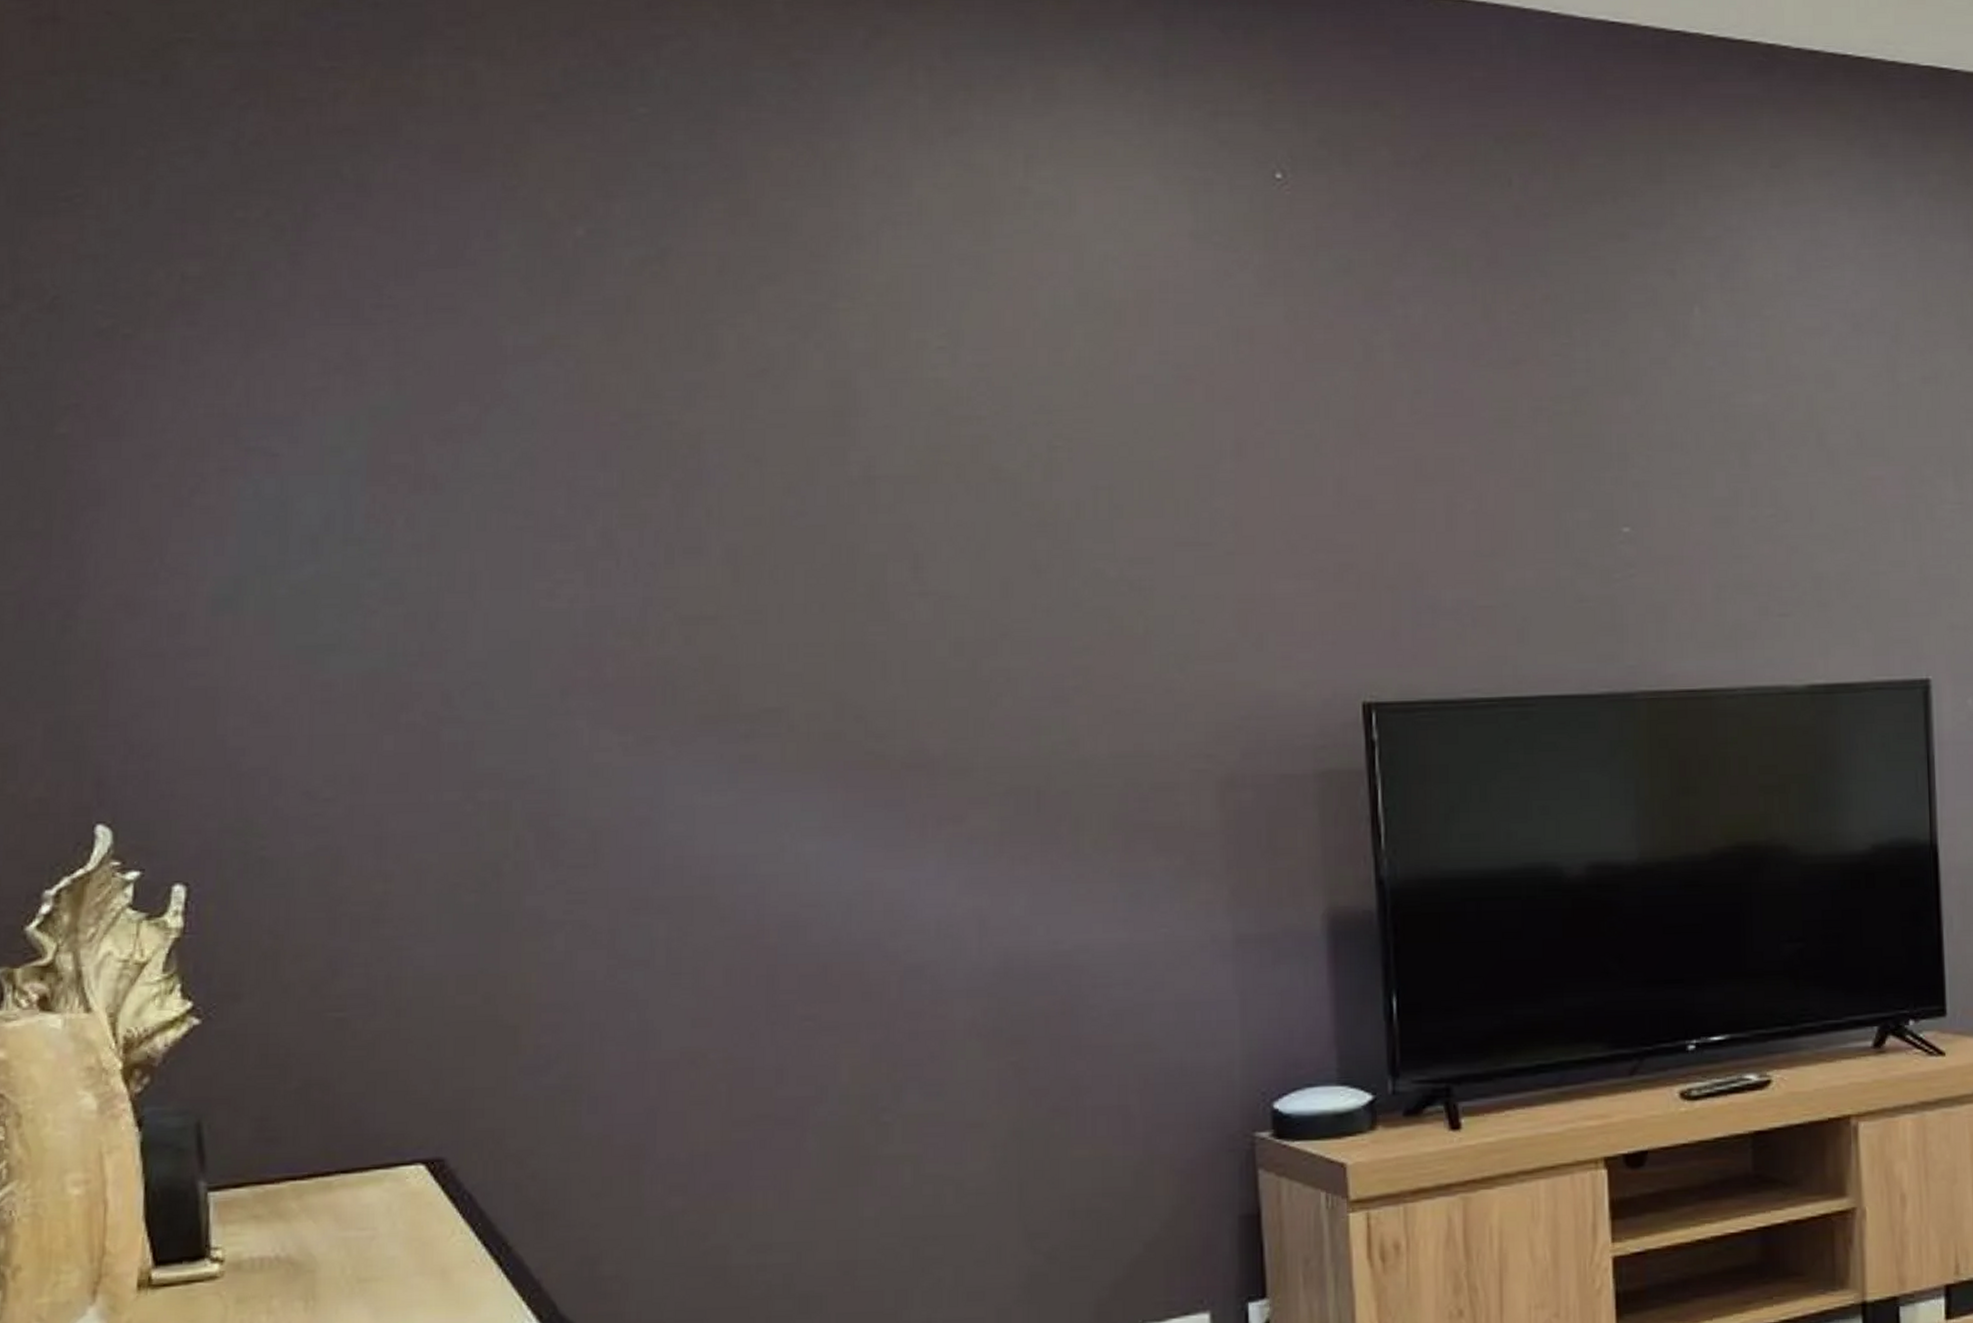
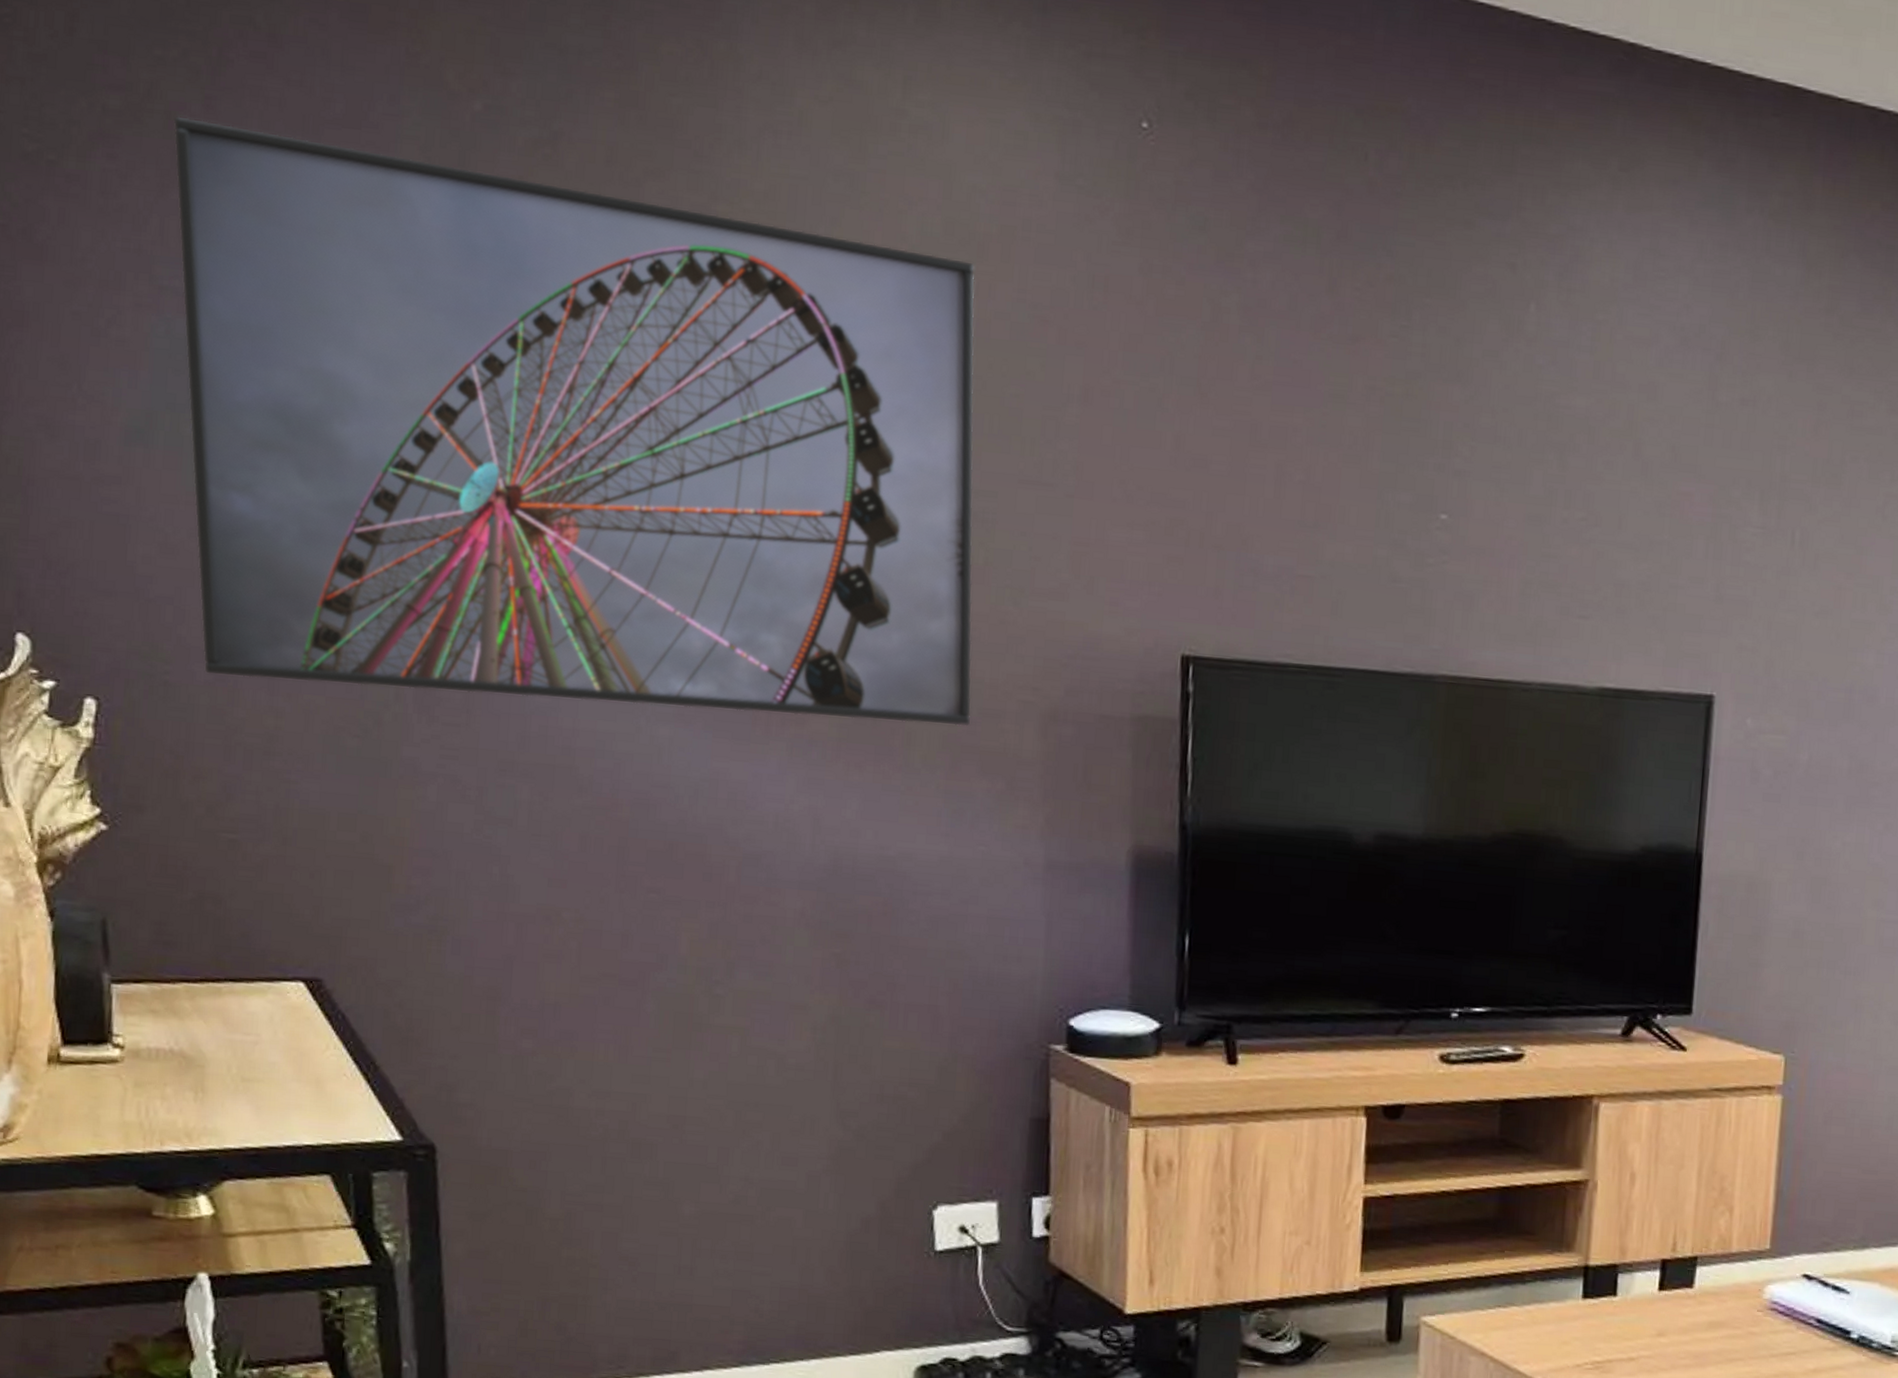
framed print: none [257,275,1142,844] -> present [173,116,975,726]

